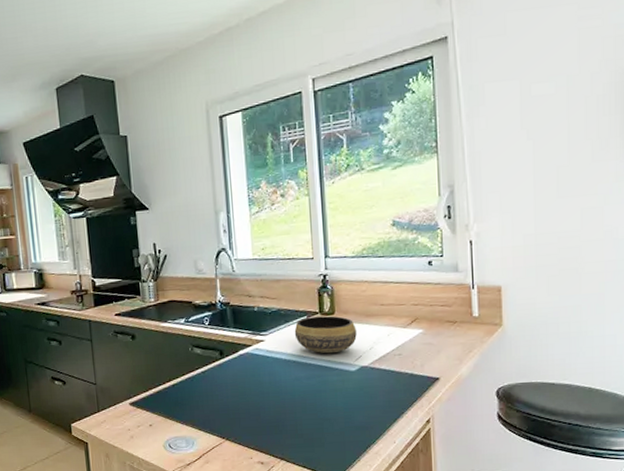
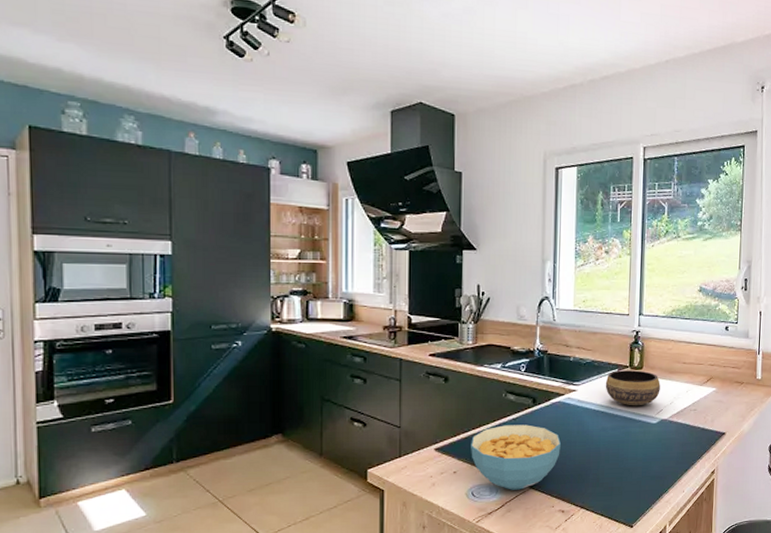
cereal bowl: none [163,377,254,442] -> present [471,424,561,490]

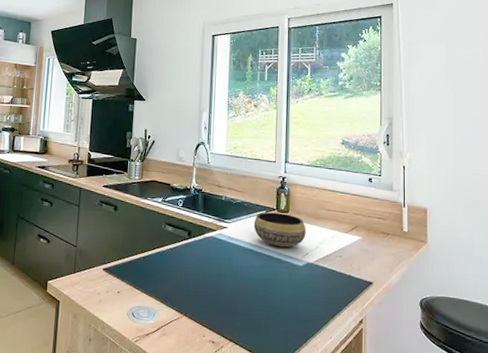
cereal bowl: present [471,424,561,490] -> none [133,253,212,316]

